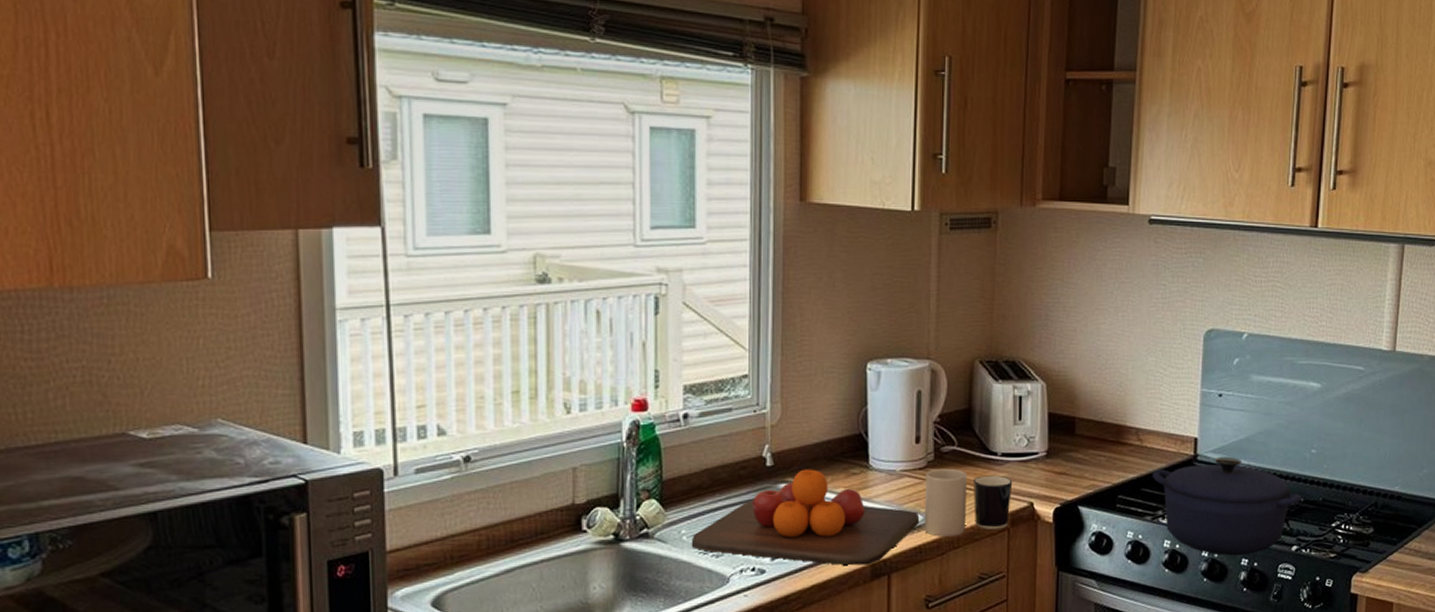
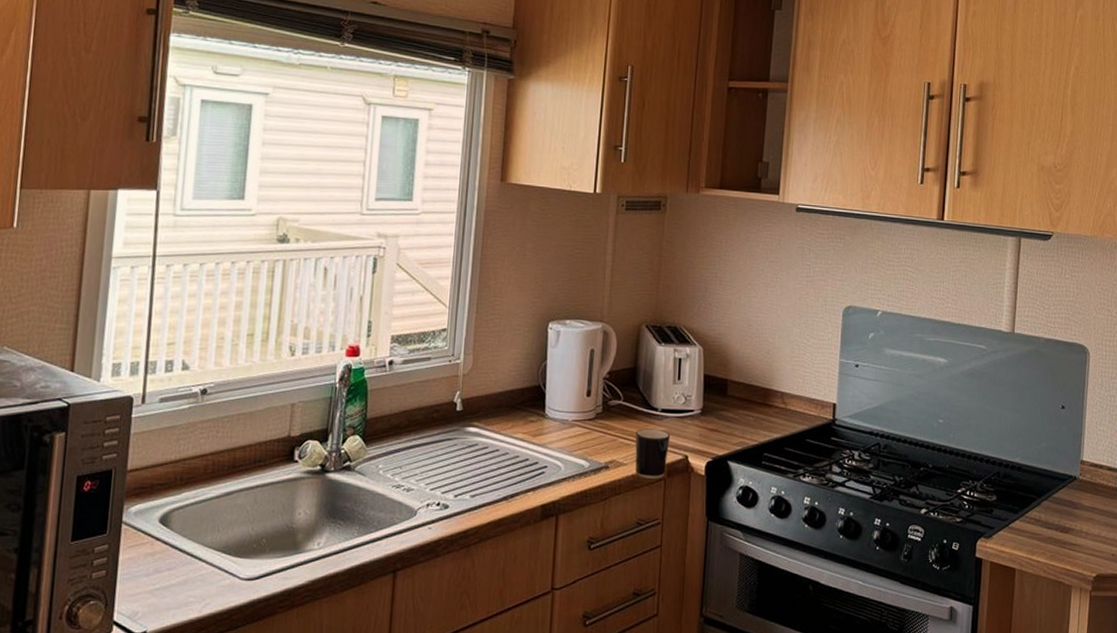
chopping board: present [691,469,920,566] -> none [386,415,587,506]
cup: present [924,468,967,538] -> none [590,420,630,485]
cooking pot: present [1152,456,1302,556] -> none [795,422,930,516]

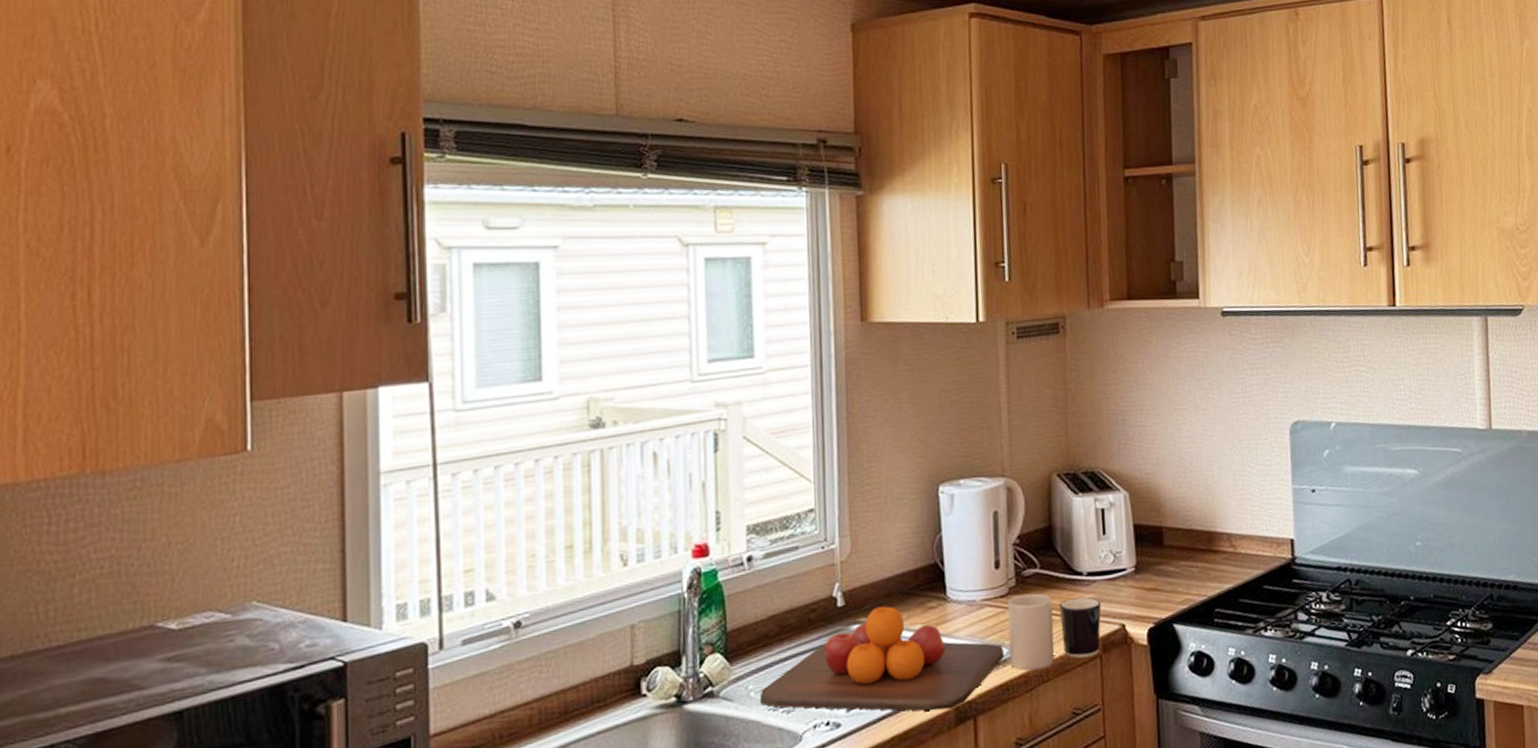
chopping board: none [386,415,587,506] -> present [759,606,1005,712]
cup: none [590,420,630,485] -> present [1007,593,1055,672]

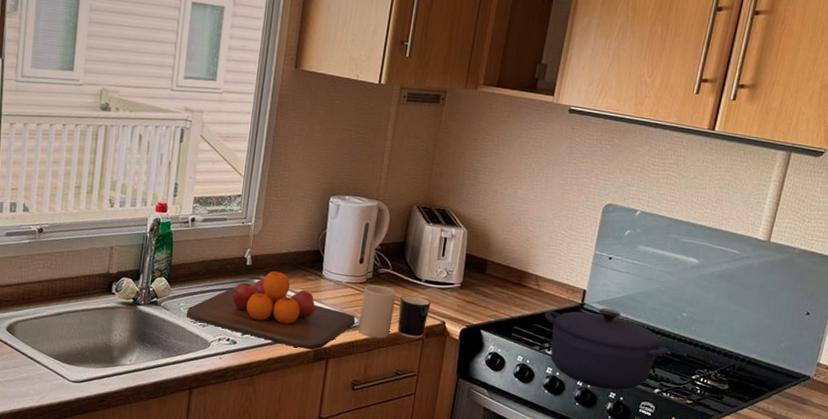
cooking pot: none [1249,556,1411,667] -> present [544,307,669,390]

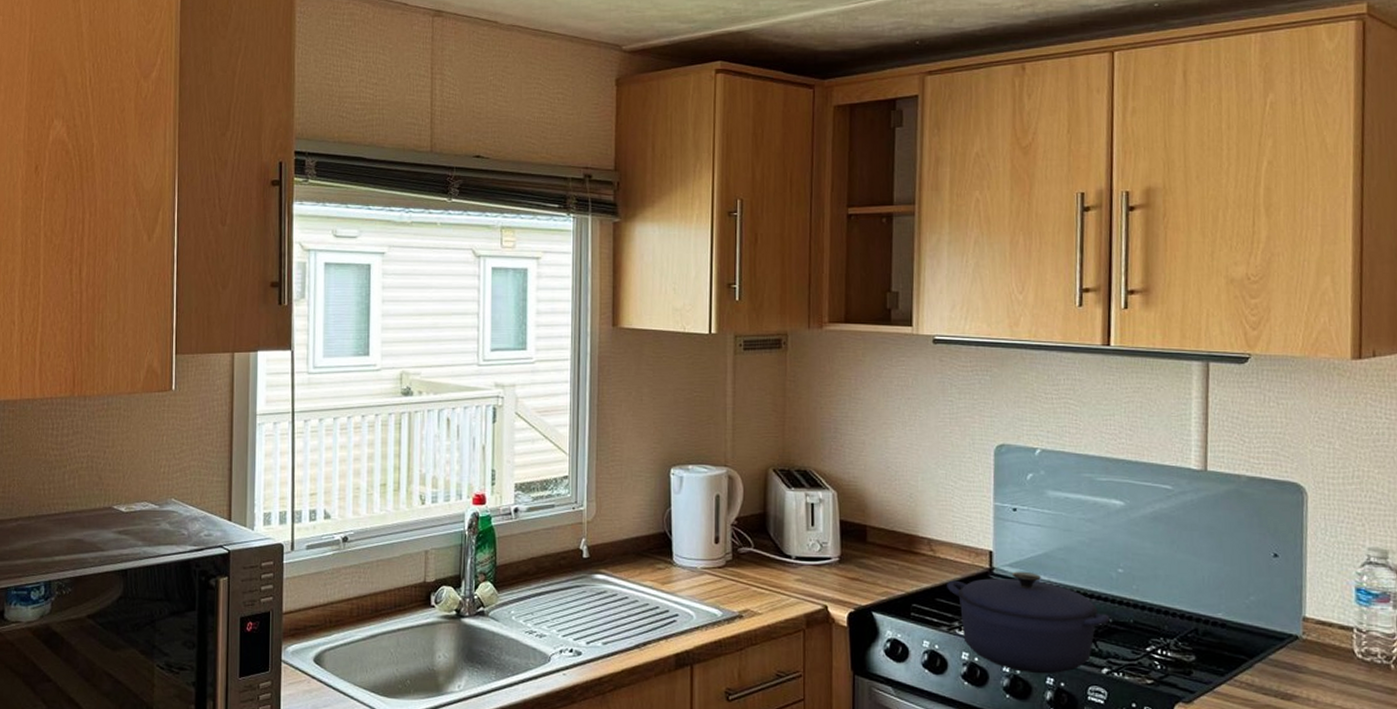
chopping board: present [186,271,356,350] -> none [519,562,720,655]
cup: present [358,284,396,339] -> none [723,568,764,635]
mug: present [397,295,431,339] -> none [768,577,807,630]

